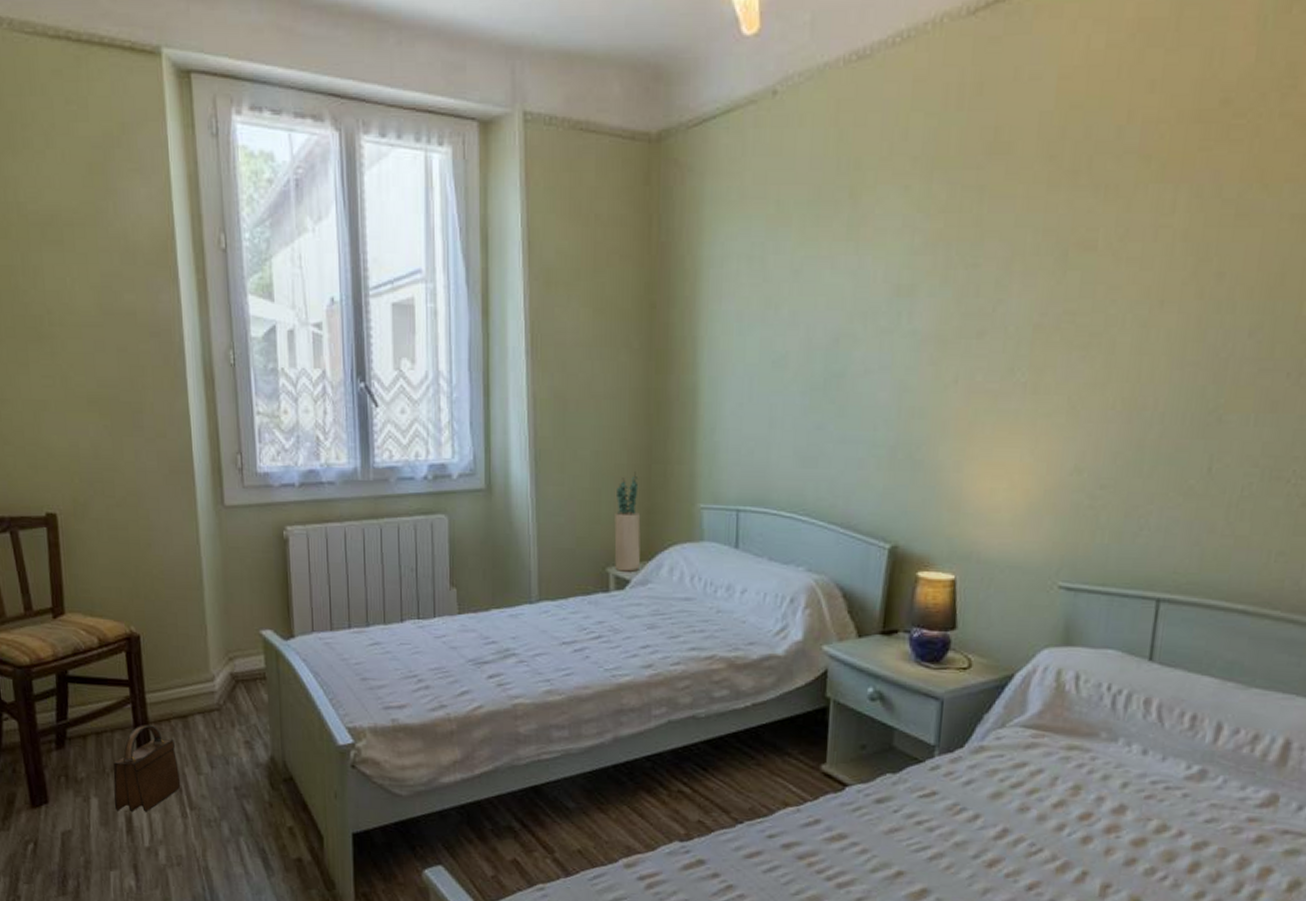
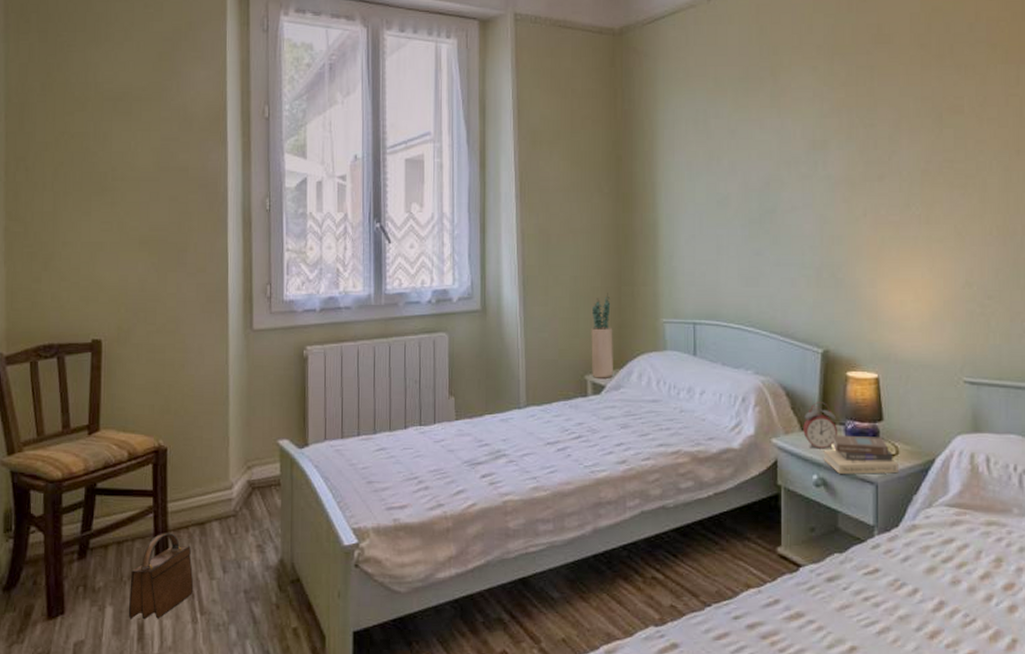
alarm clock: none [860,605,902,660] -> present [803,402,838,449]
books: none [882,643,970,689] -> present [823,434,899,475]

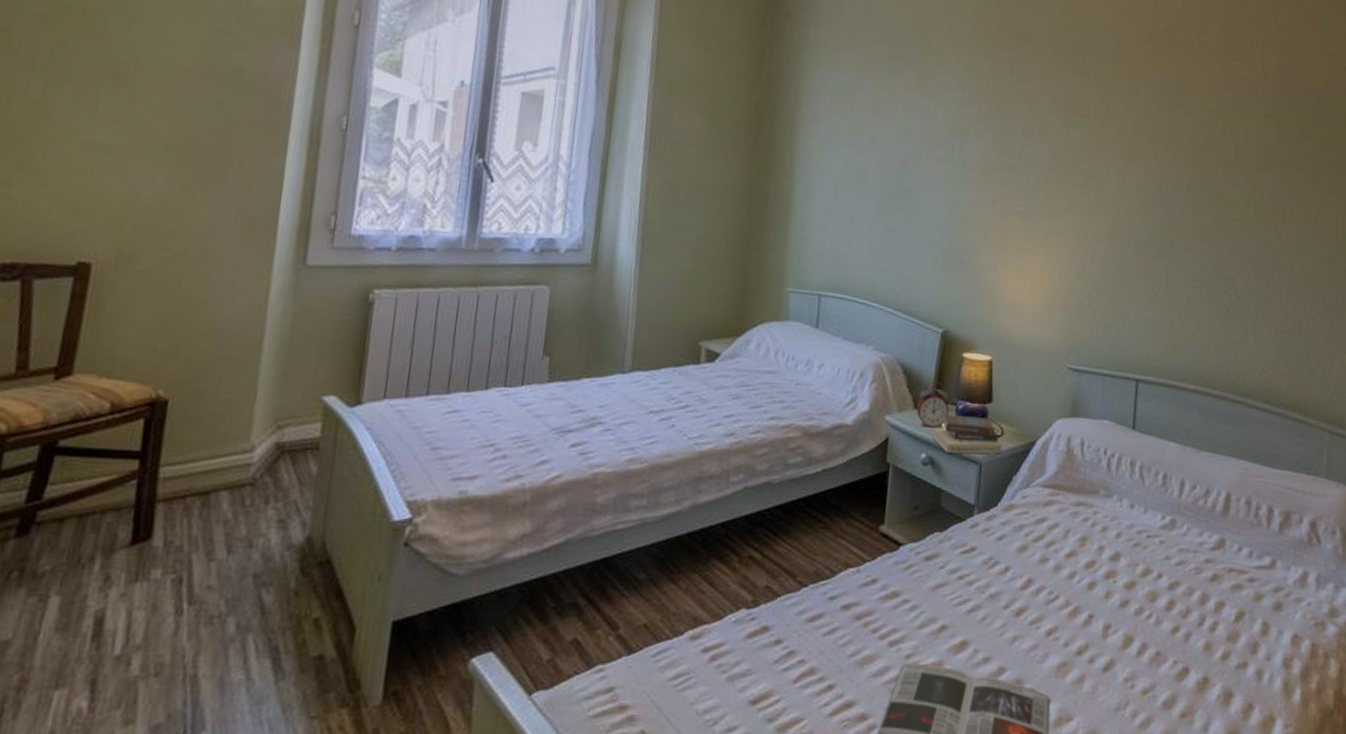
handbag: present [128,533,194,620] -> none [82,504,186,612]
vase: present [591,293,613,378] -> none [707,257,735,346]

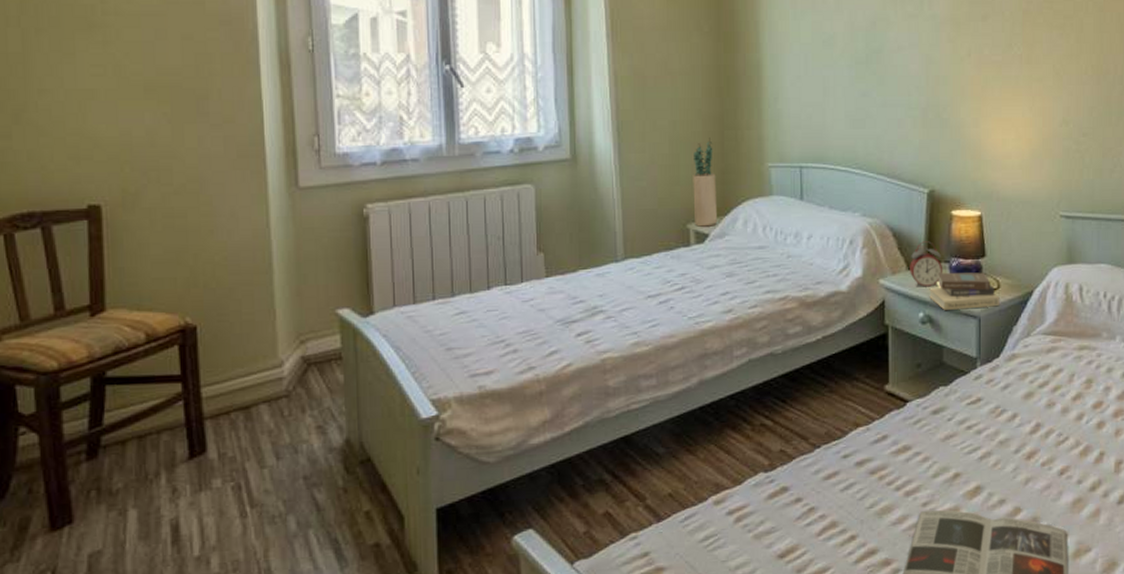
vase: none [707,257,735,346] -> present [693,138,717,227]

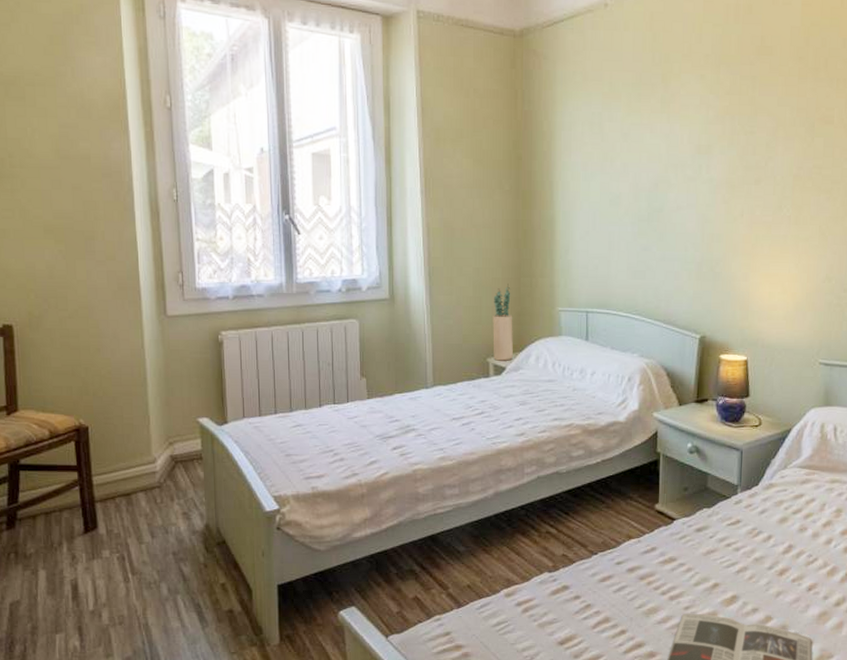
alarm clock: present [910,241,943,287] -> none [680,381,711,421]
books: present [929,272,1000,311] -> none [697,409,761,443]

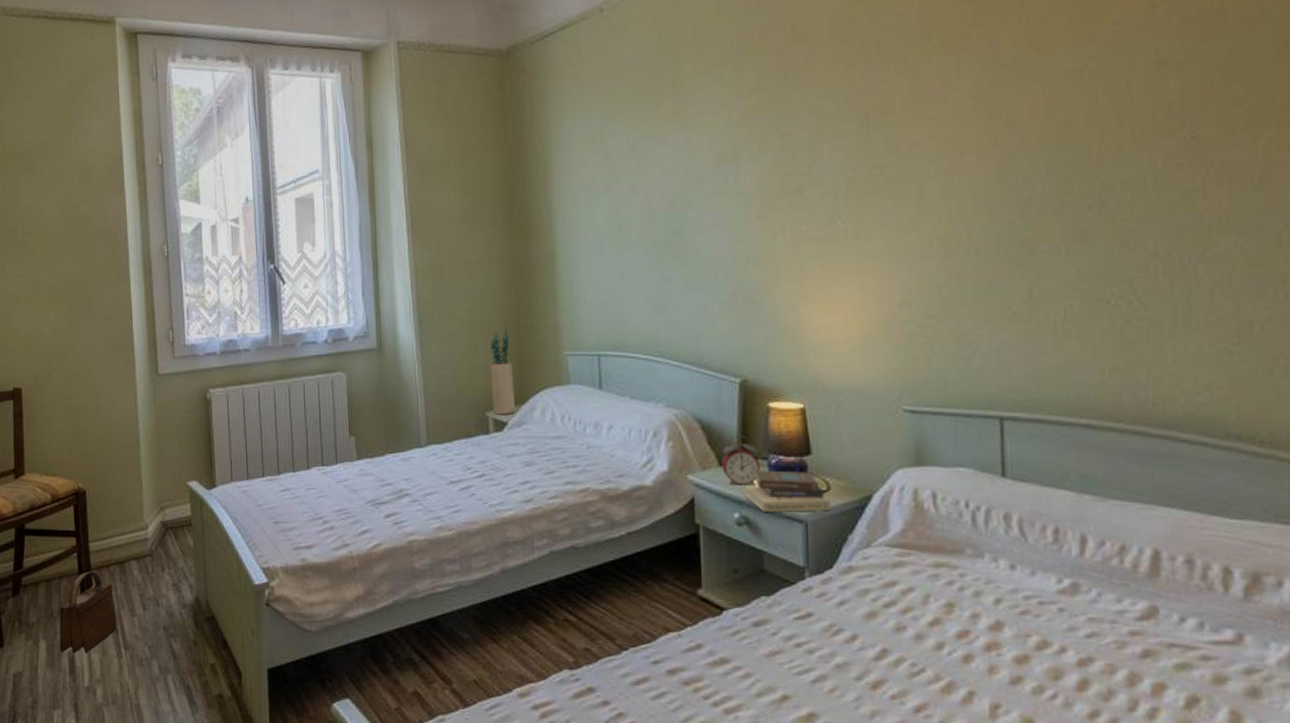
handbag: none [60,503,124,581] -> present [59,571,117,654]
alarm clock: none [680,381,711,421] -> present [721,435,761,486]
books: none [697,409,761,443] -> present [745,470,831,513]

